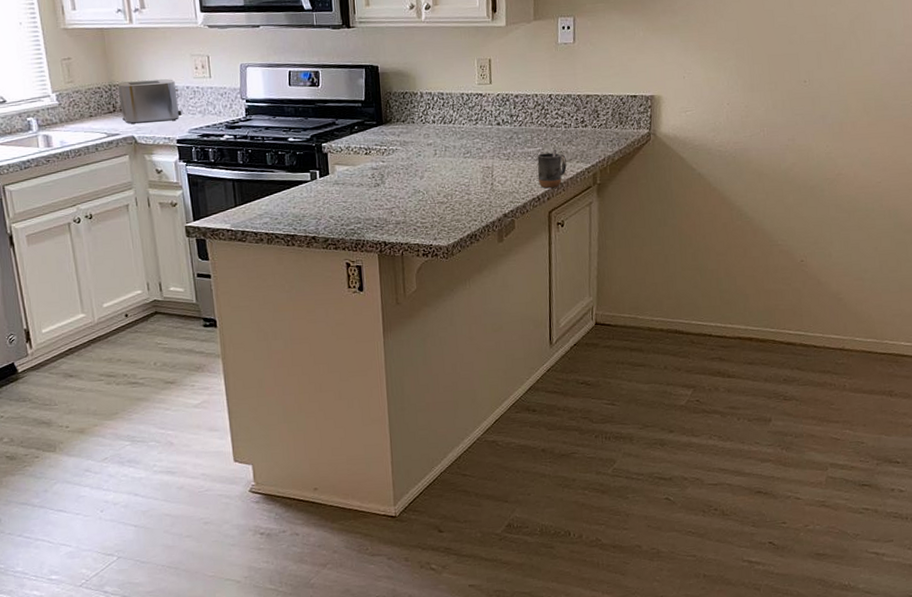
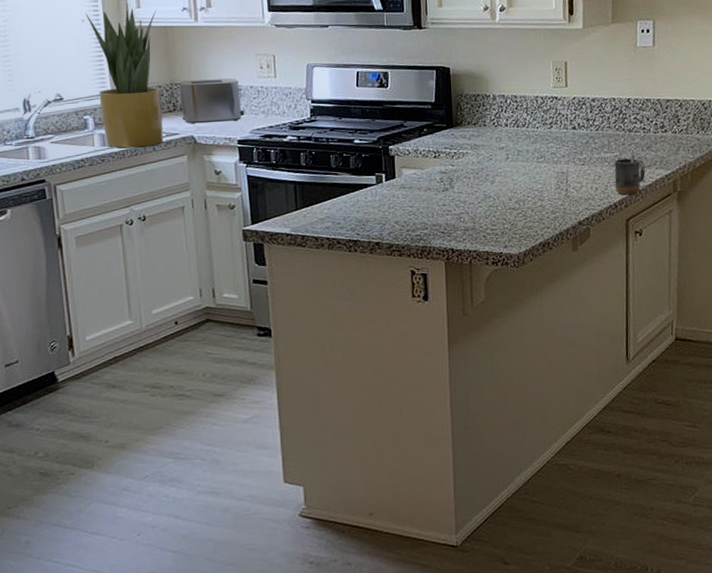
planter: none [22,11,105,149] -> present [85,9,163,149]

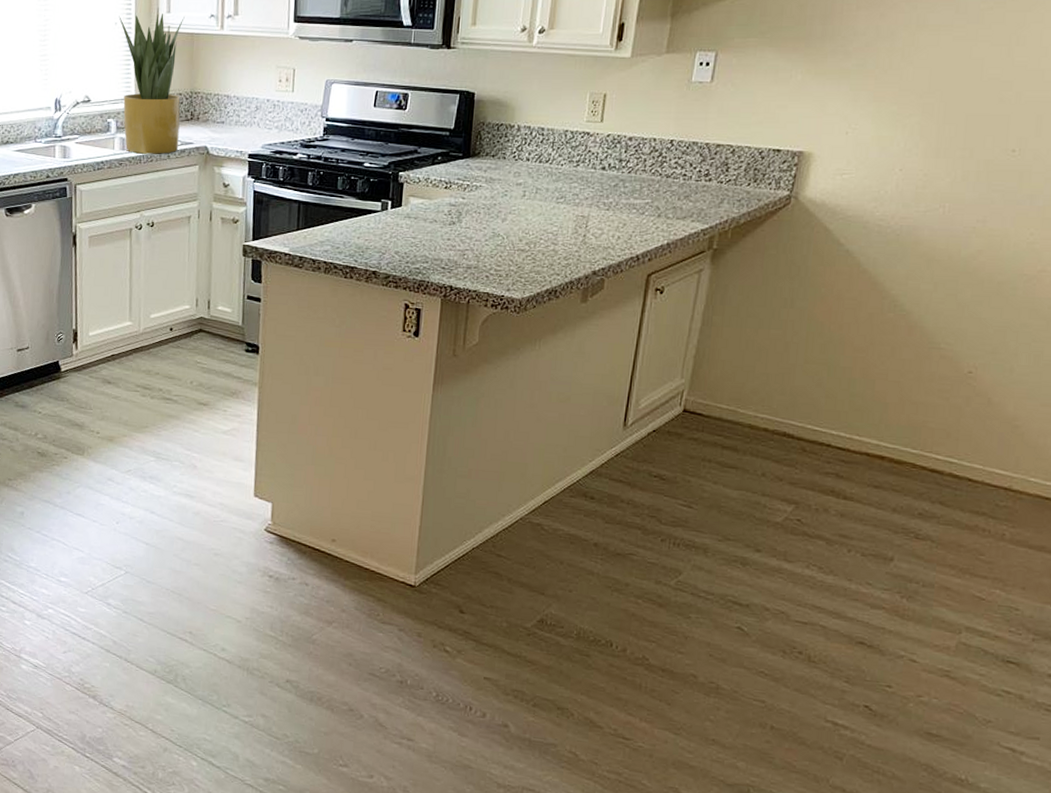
toaster: present [179,78,245,124] -> none [198,90,259,135]
mug: present [614,154,646,196] -> none [640,203,679,248]

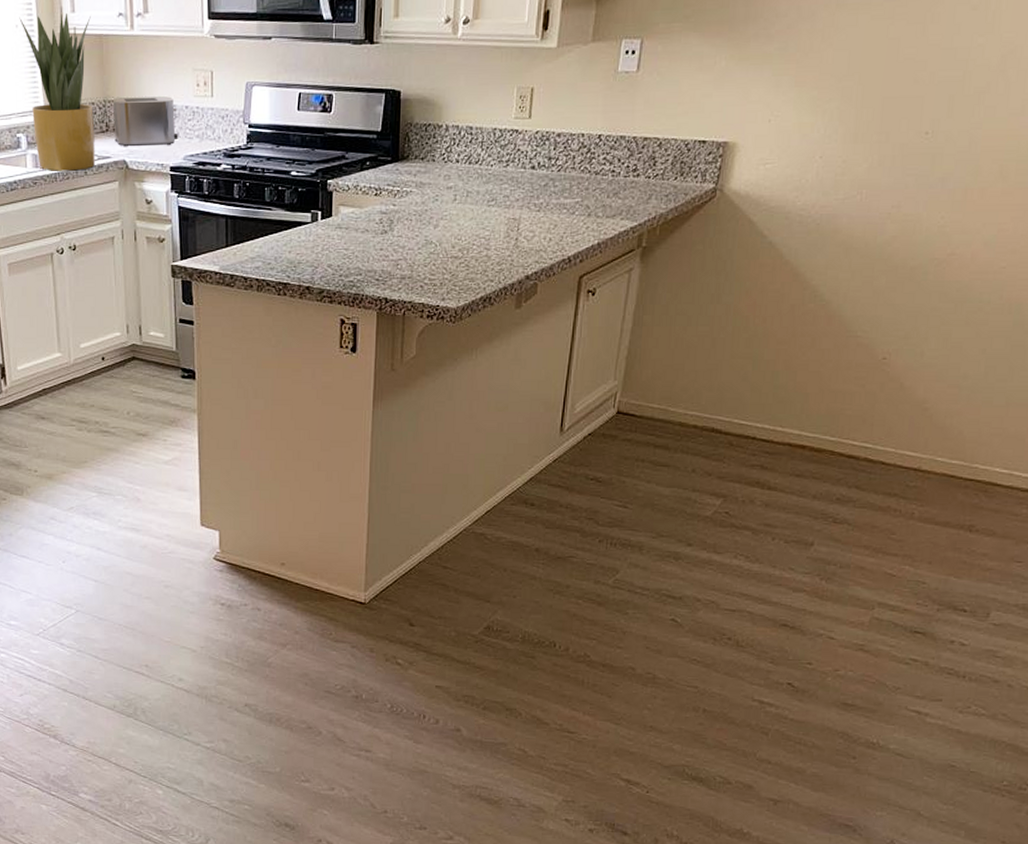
toaster: none [198,90,259,135] -> present [112,96,178,147]

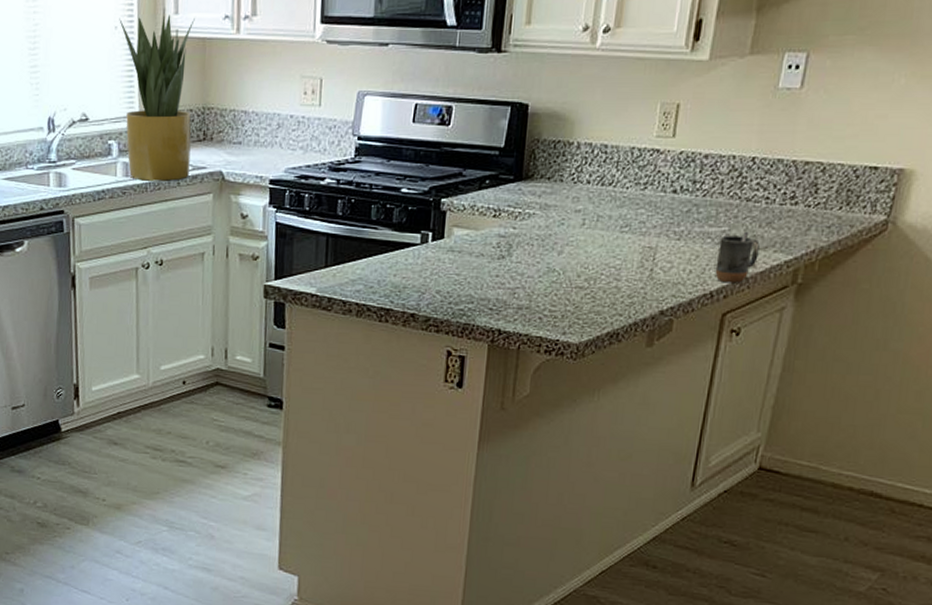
toaster: present [112,96,178,147] -> none [212,105,281,157]
mug: none [571,201,609,249] -> present [715,231,760,283]

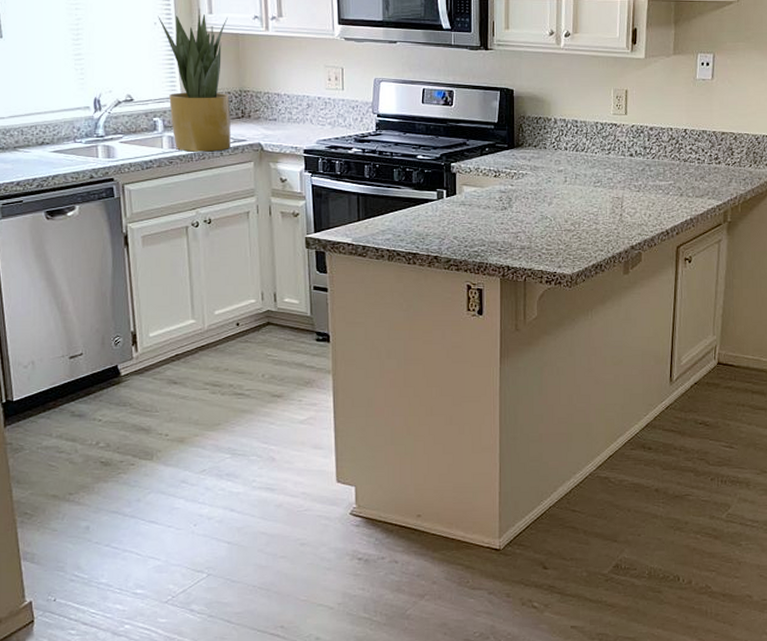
mug: present [715,231,760,283] -> none [668,184,698,223]

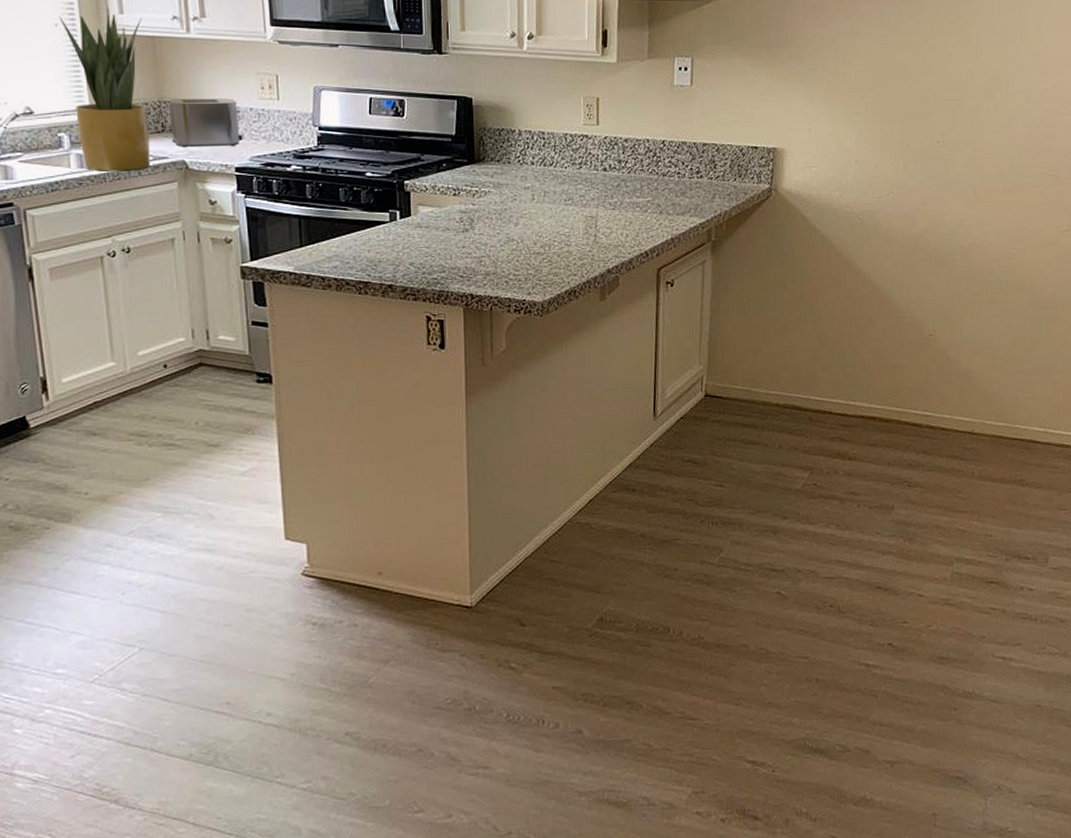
toaster: none [248,88,311,132] -> present [168,98,243,148]

